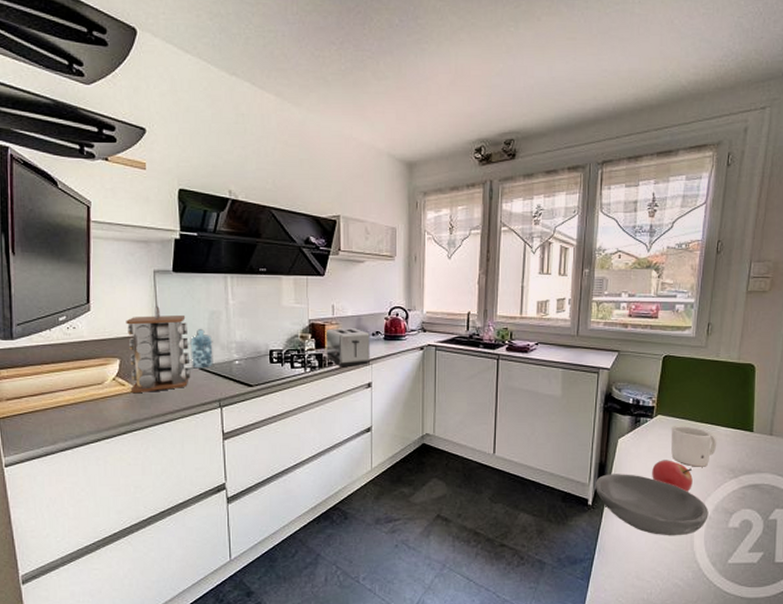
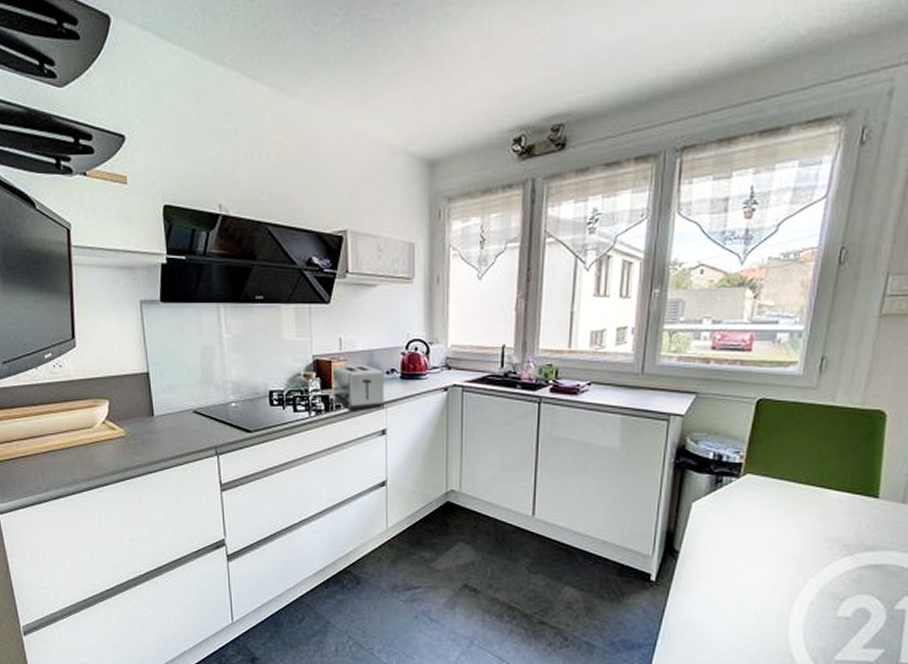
spice rack: present [126,305,191,394] -> none [113,340,184,439]
canister: present [190,329,213,369] -> none [182,367,208,412]
bowl: present [596,474,709,536] -> none [661,544,811,624]
fruit: present [652,460,693,492] -> none [735,530,791,570]
mug: present [670,426,717,467] -> none [762,488,827,540]

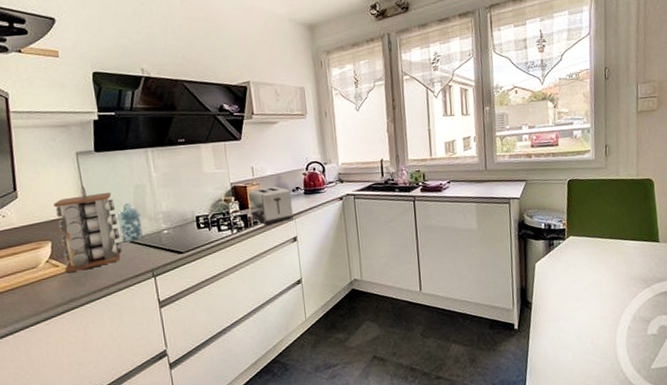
spice rack: none [113,340,184,439] -> present [54,185,122,273]
canister: none [182,367,208,412] -> present [118,204,143,243]

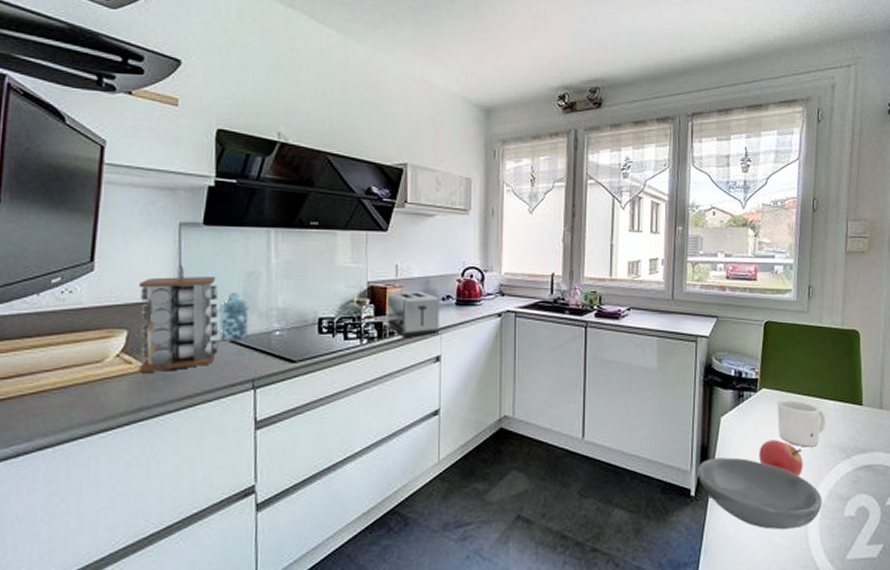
bowl: none [519,295,628,350] -> present [698,457,822,530]
fruit: none [570,277,609,306] -> present [759,439,803,477]
mug: none [583,243,628,282] -> present [777,400,826,447]

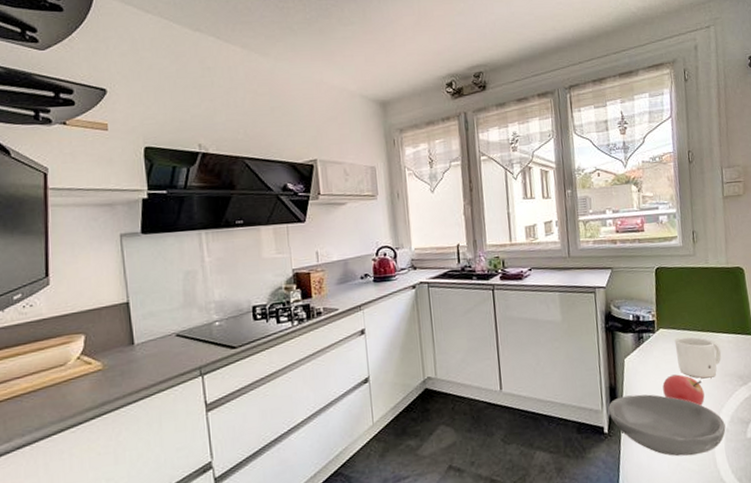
spice rack: present [139,264,219,374] -> none [91,271,166,372]
canister: present [219,293,249,341] -> none [164,292,191,336]
toaster: present [387,291,439,338] -> none [312,272,361,317]

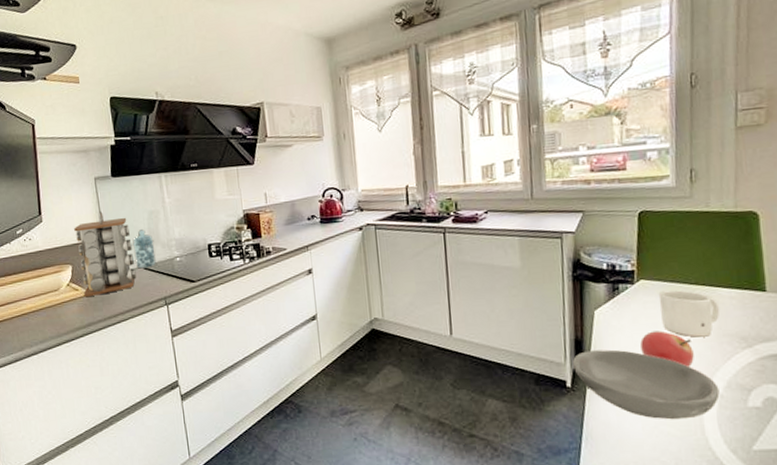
spice rack: none [91,271,166,372] -> present [74,210,137,298]
canister: none [164,292,191,336] -> present [133,229,156,269]

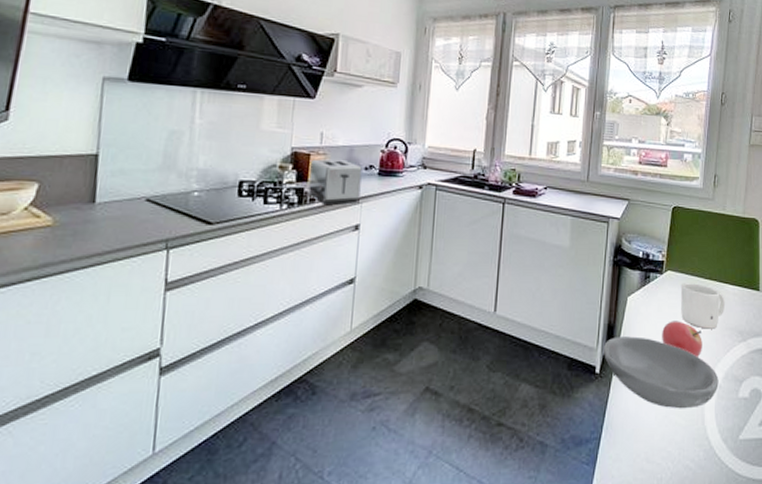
spice rack: present [74,210,137,298] -> none [48,119,138,228]
canister: present [133,229,156,269] -> none [136,151,168,200]
toaster: none [261,213,308,256] -> present [308,158,362,206]

